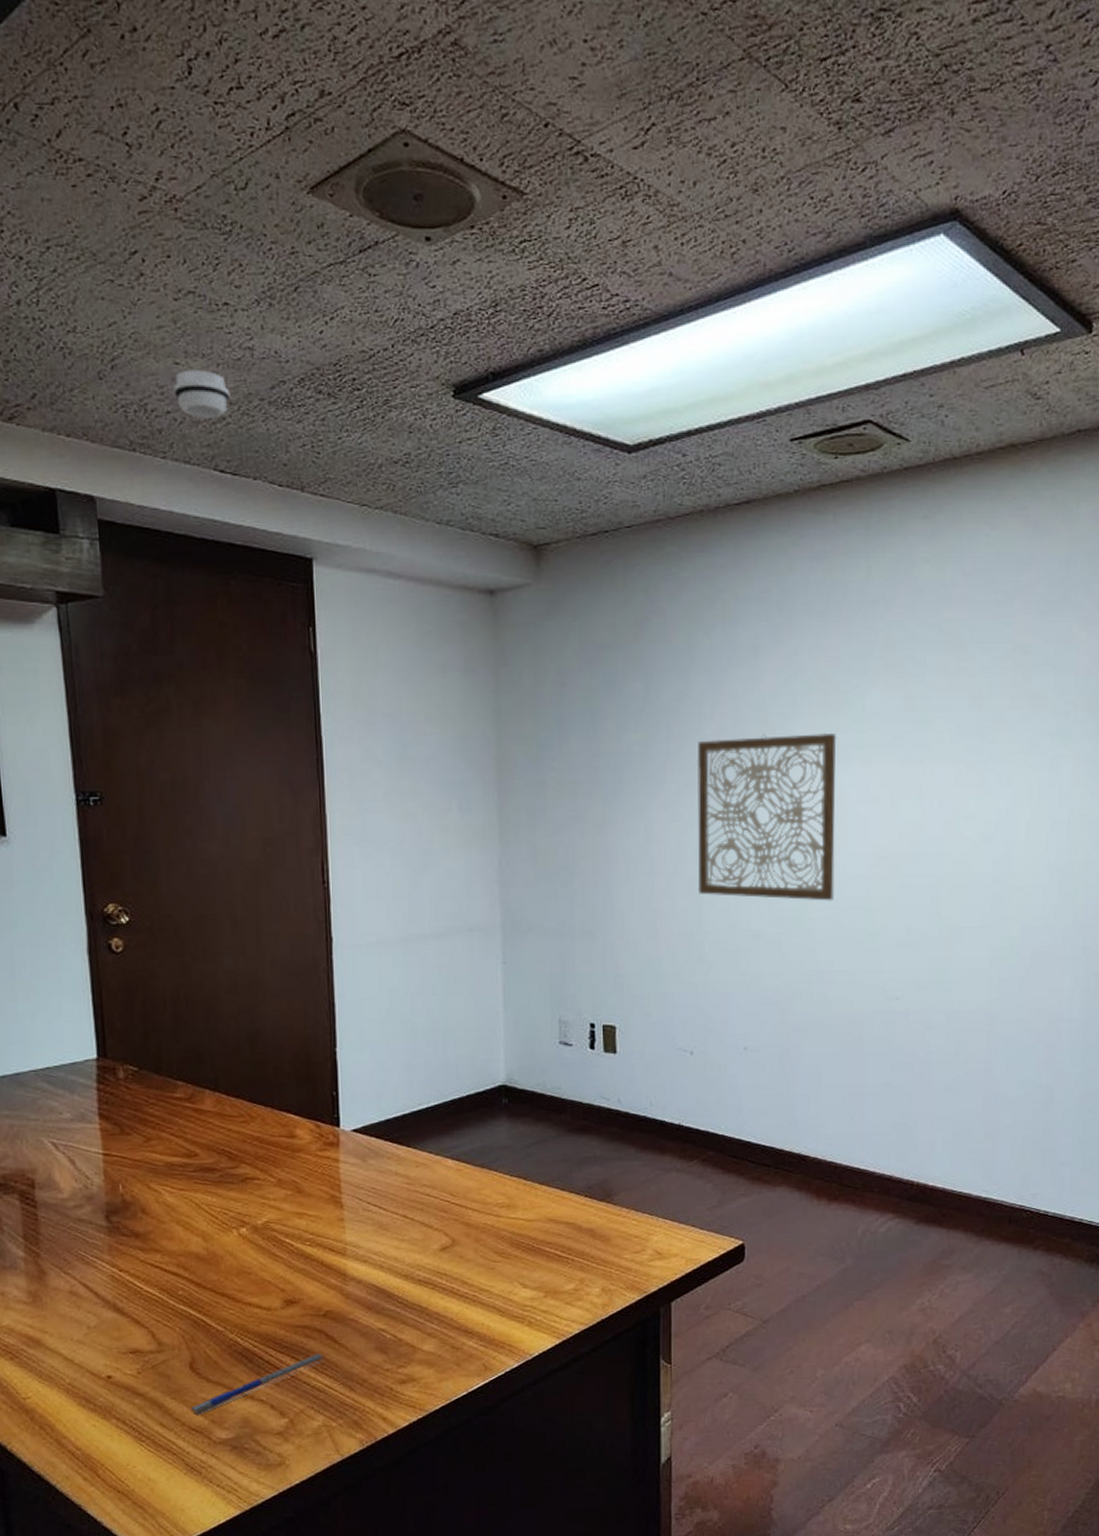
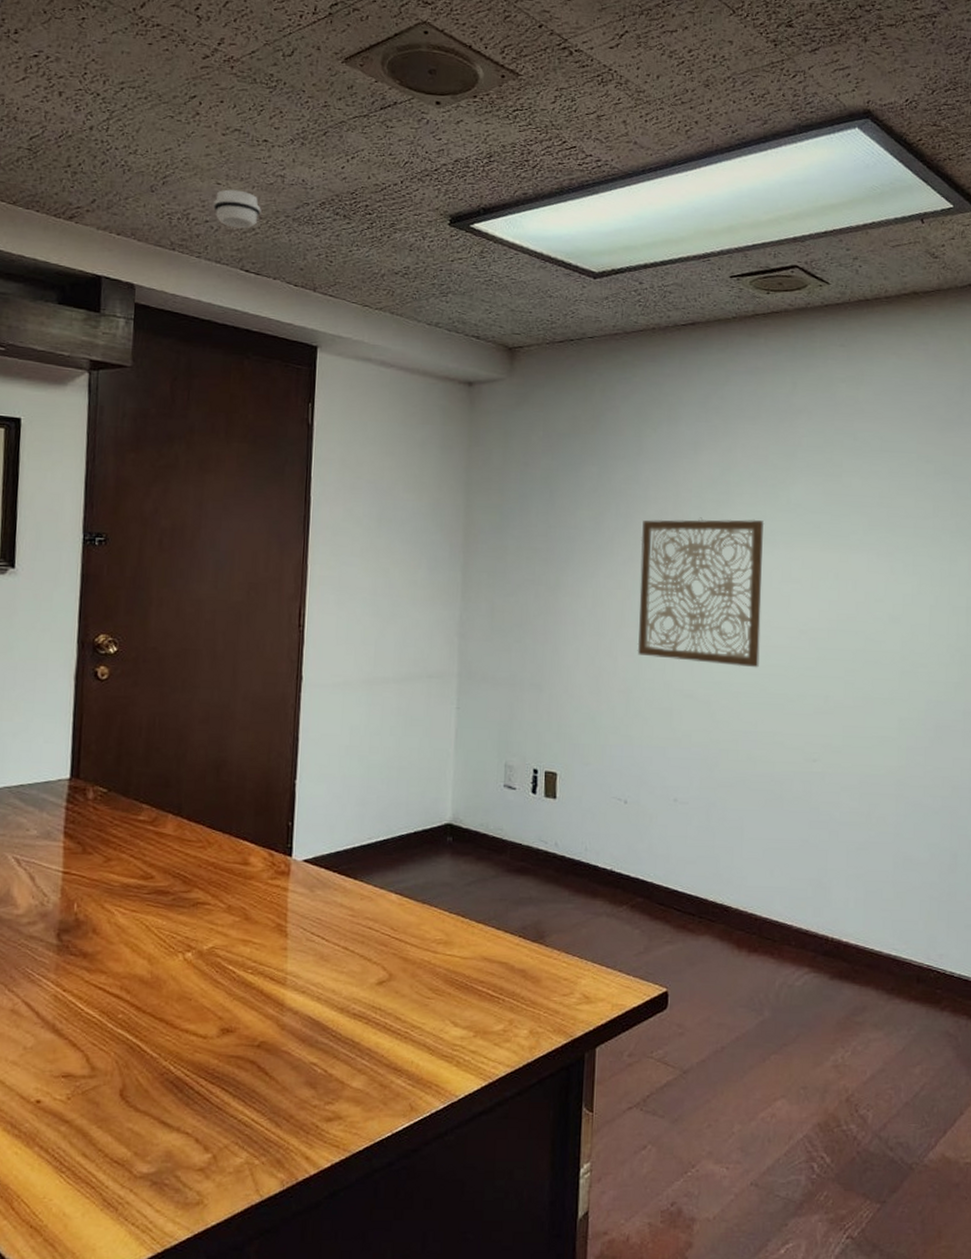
pen: present [190,1354,325,1416] -> none [115,1086,255,1147]

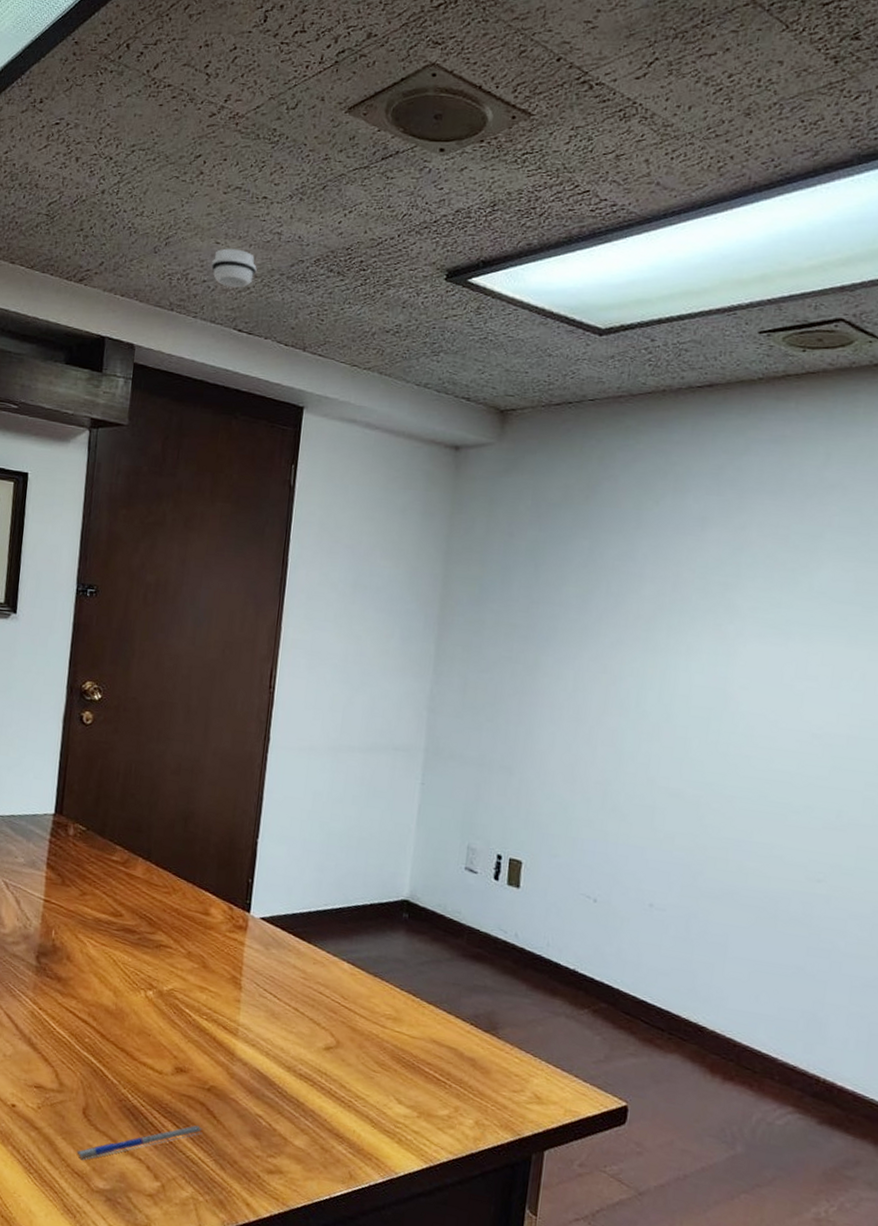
pen: none [115,1086,255,1147] -> present [77,1125,203,1161]
wall art: present [637,517,765,668] -> none [619,600,779,772]

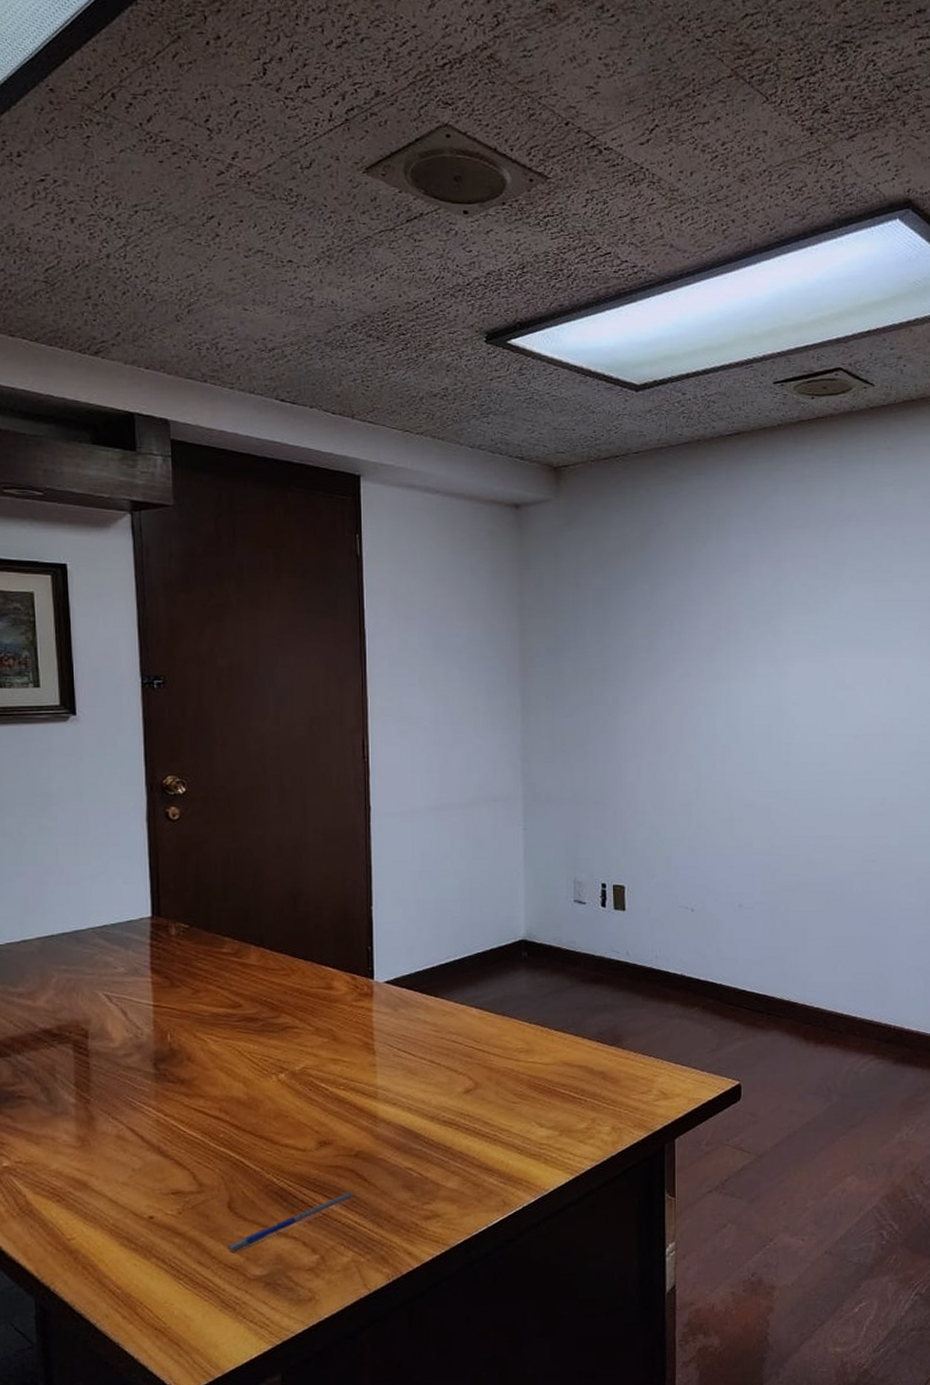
smoke detector: present [211,248,257,288] -> none [241,315,292,356]

